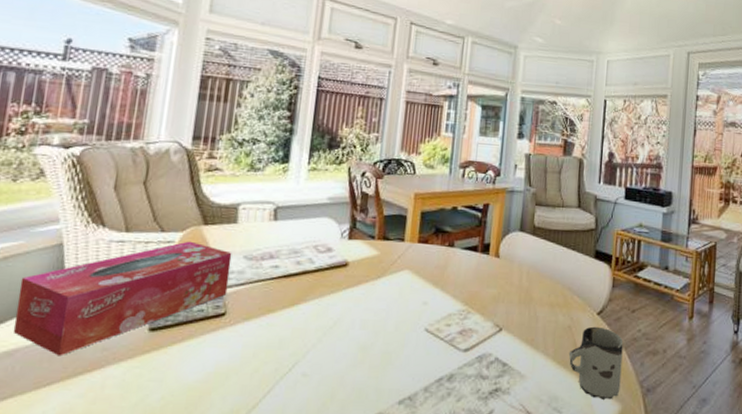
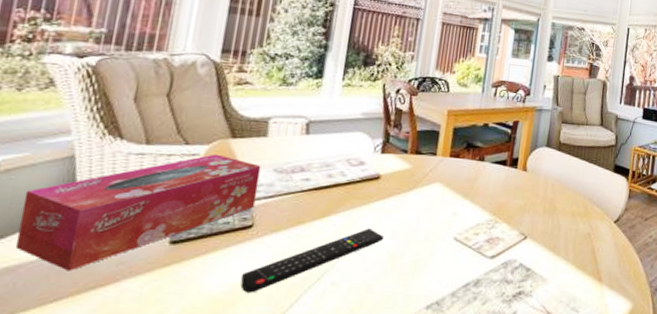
remote control: none [215,318,354,383] -> present [240,228,384,293]
cup: present [568,326,624,400] -> none [587,233,636,299]

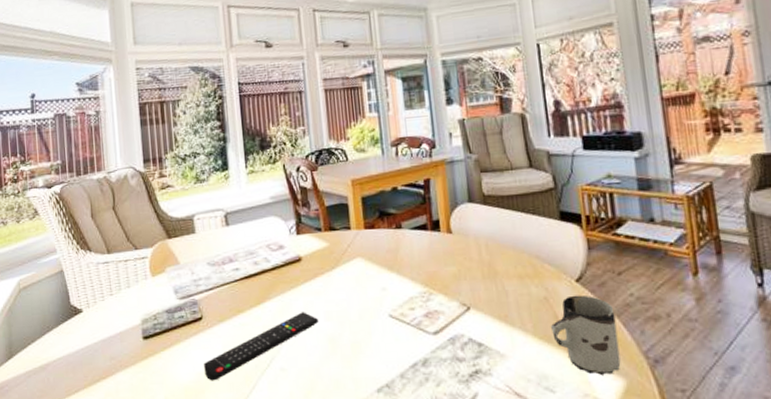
tissue box: present [15,154,261,271] -> none [39,255,200,367]
cup: none [587,233,636,299] -> present [550,295,621,375]

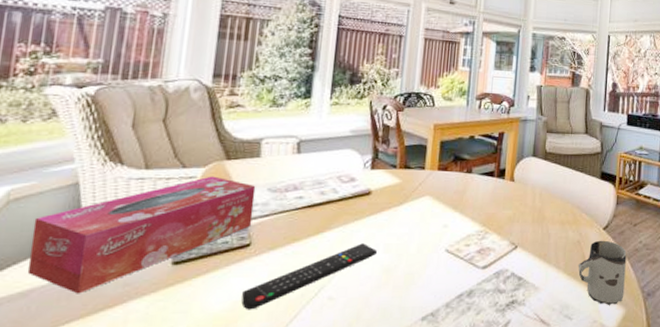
tissue box: none [39,255,200,367] -> present [27,176,256,294]

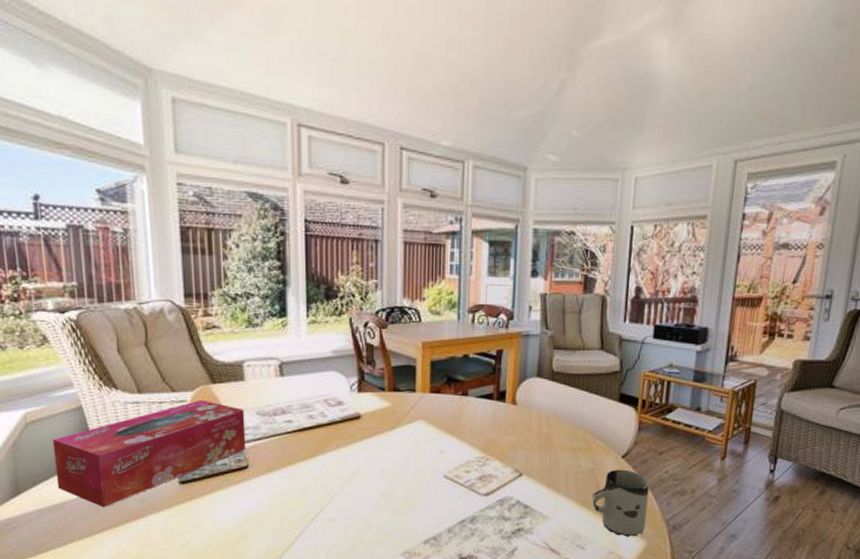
remote control: present [241,243,378,310] -> none [247,468,374,527]

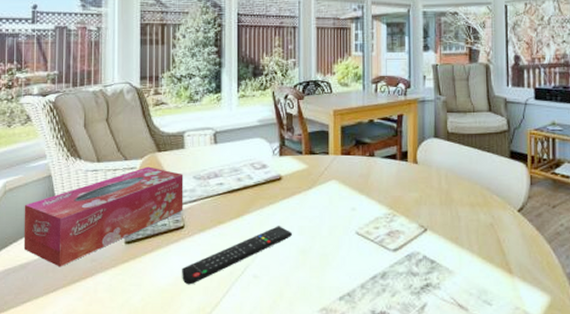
remote control: none [247,468,374,527] -> present [182,226,293,285]
cup: present [591,469,649,537] -> none [493,223,548,292]

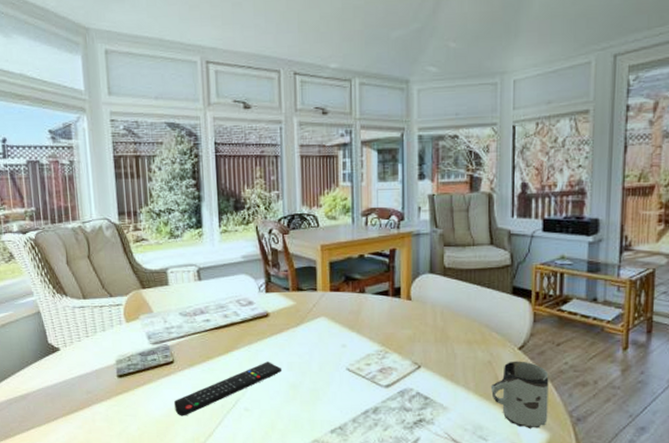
tissue box: present [23,166,184,267] -> none [17,303,172,398]
cup: none [493,223,548,292] -> present [490,361,549,428]

